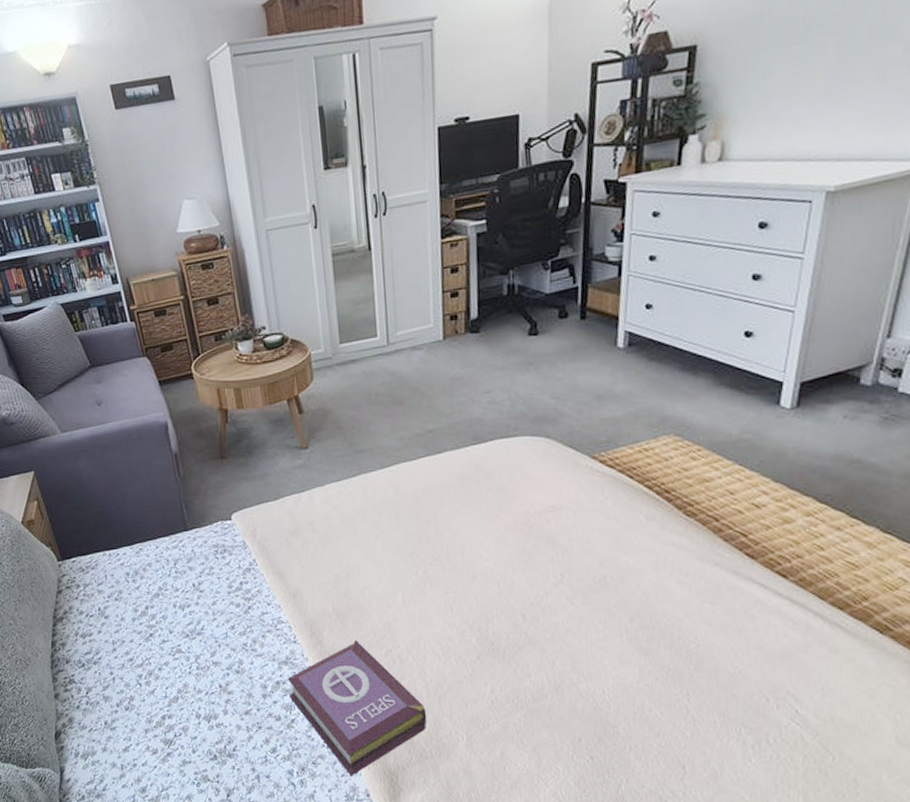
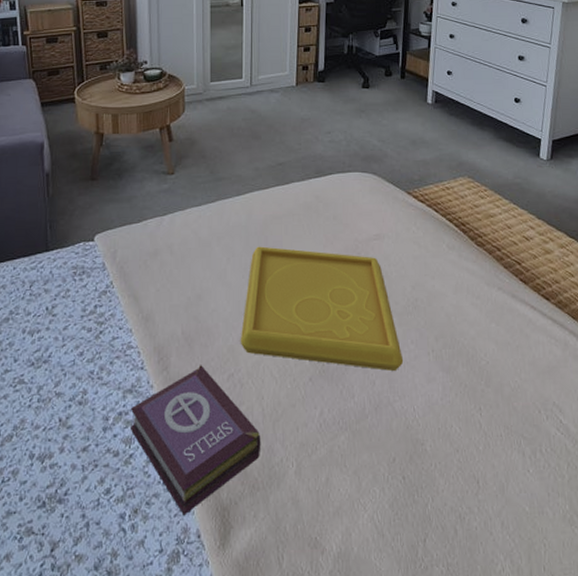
serving tray: none [396,521,590,651] -> present [240,246,404,371]

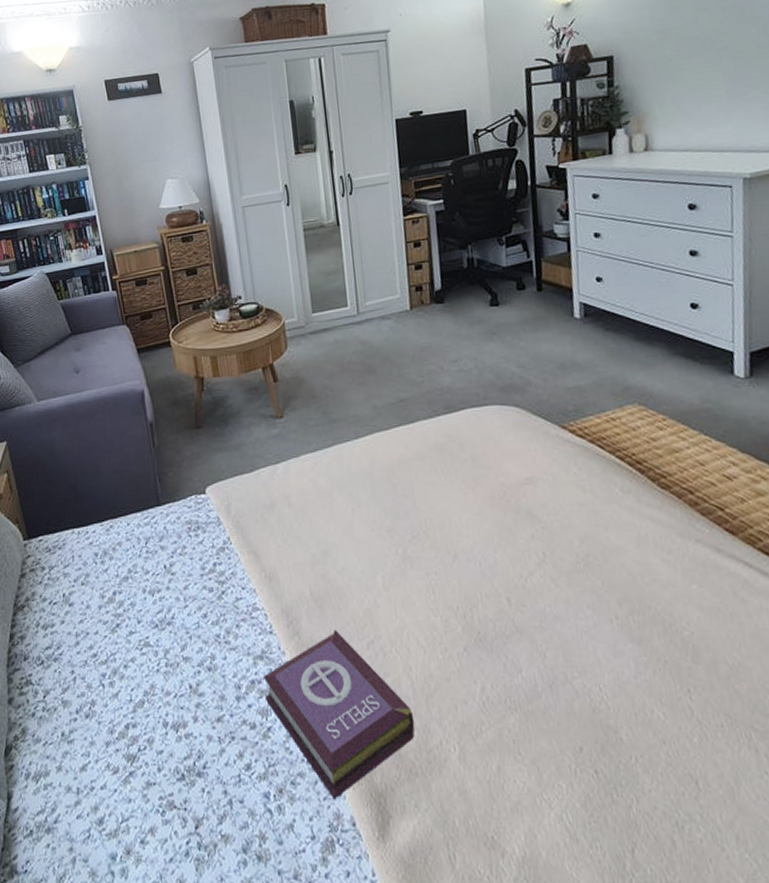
serving tray: present [240,246,404,371] -> none [376,495,580,641]

